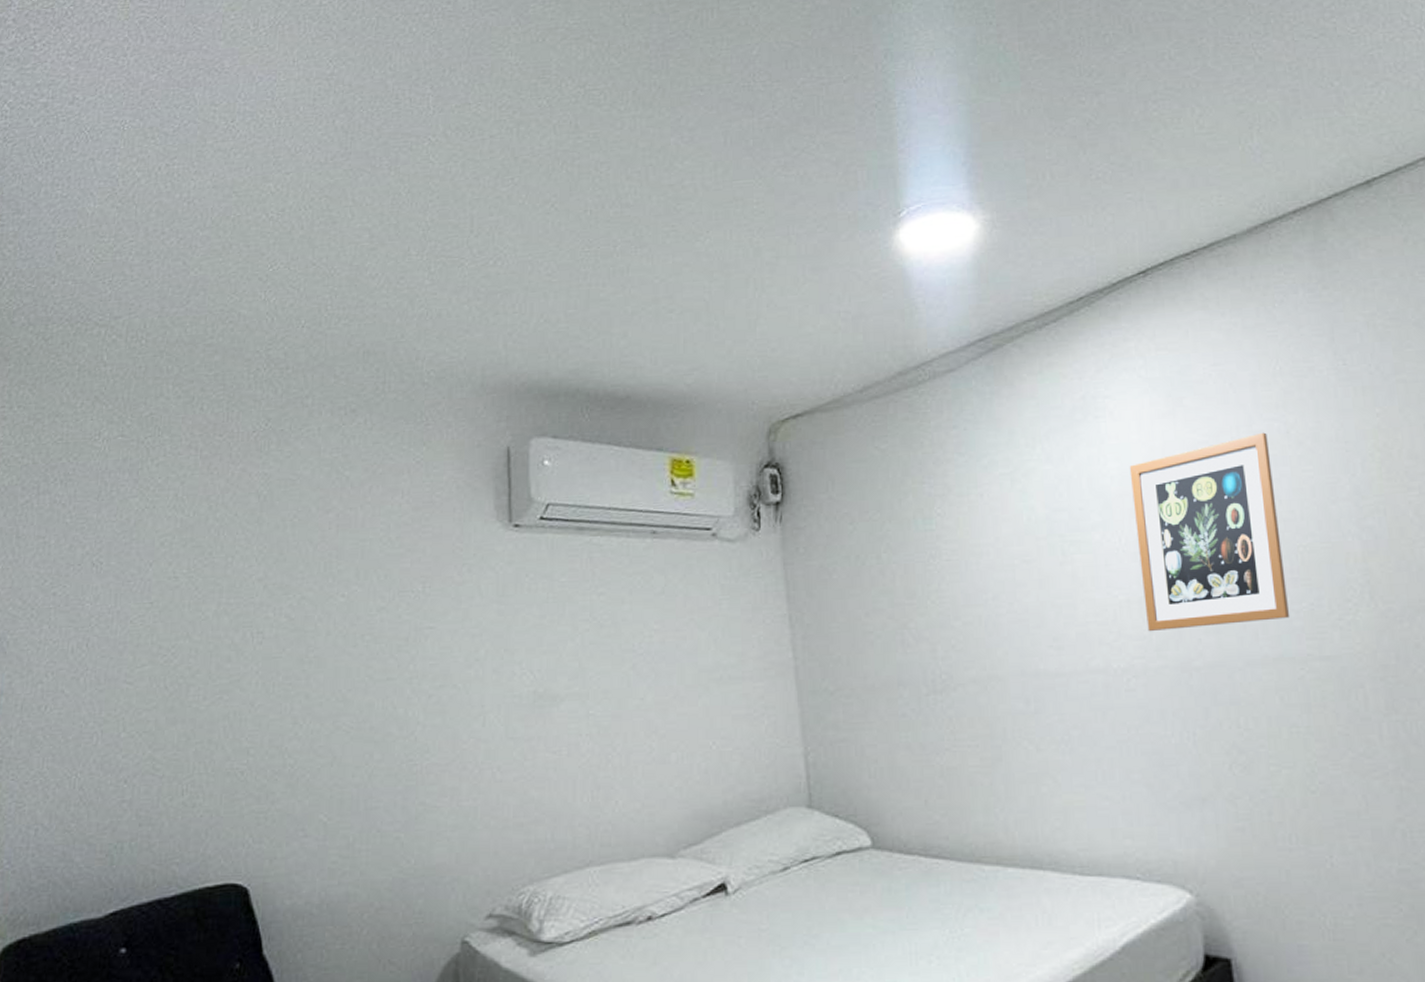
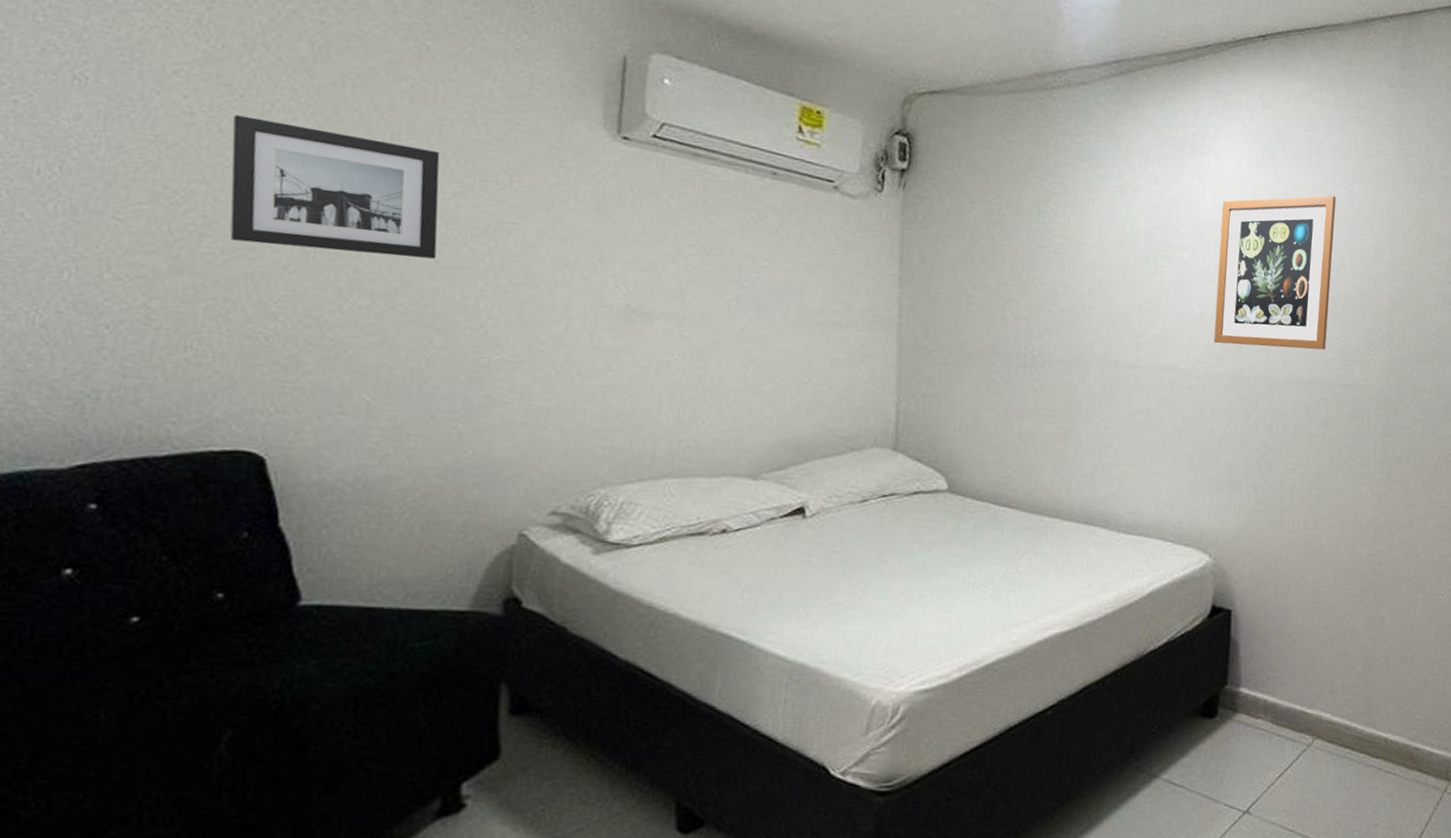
wall art: none [205,571,370,686] -> present [230,115,440,259]

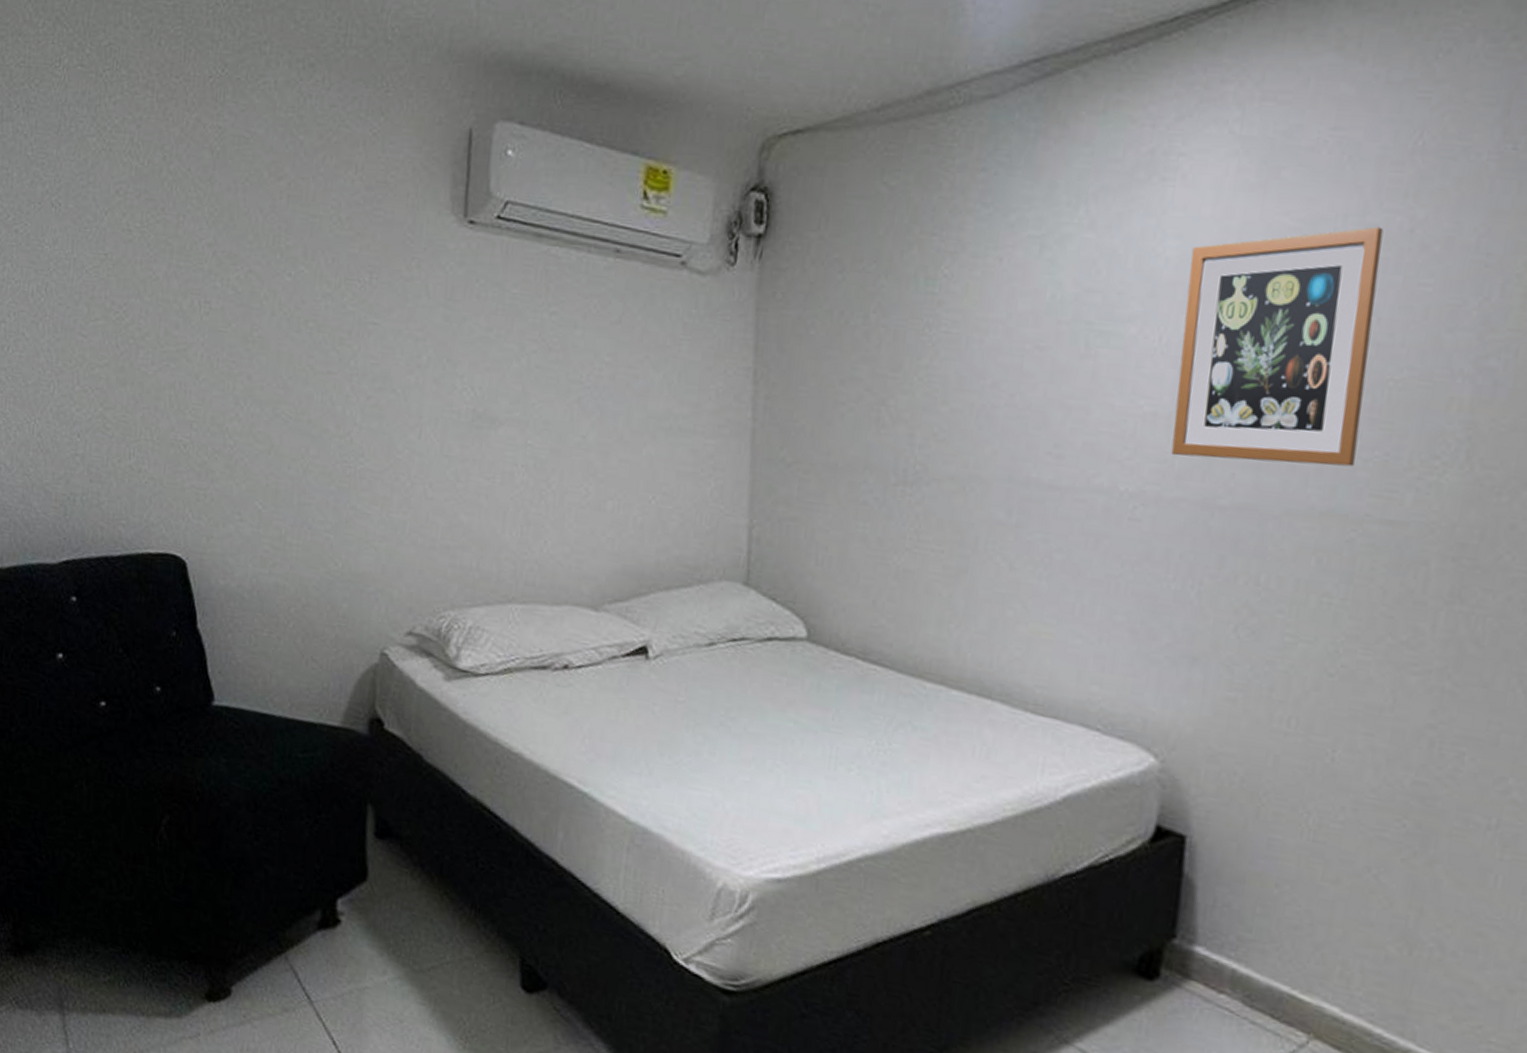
wall art: present [230,115,440,259] -> none [157,228,312,364]

